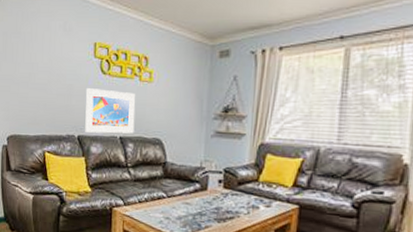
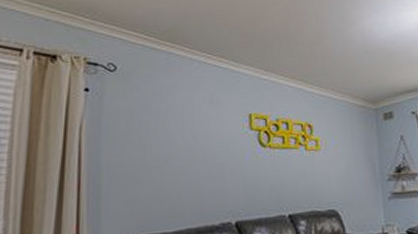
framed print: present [85,88,136,134] -> none [242,163,305,216]

